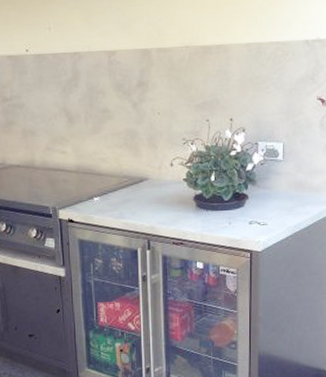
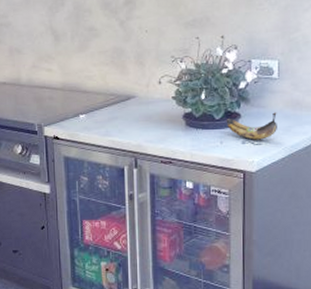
banana: none [234,193,282,220] -> present [226,112,277,140]

